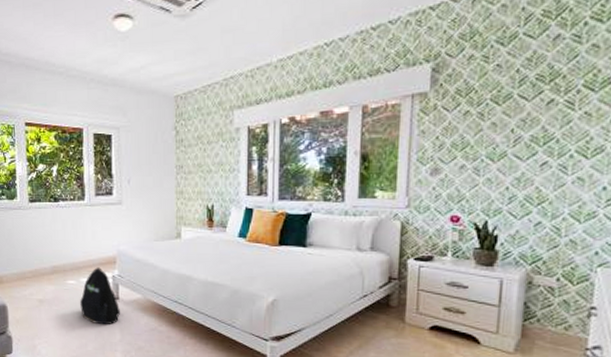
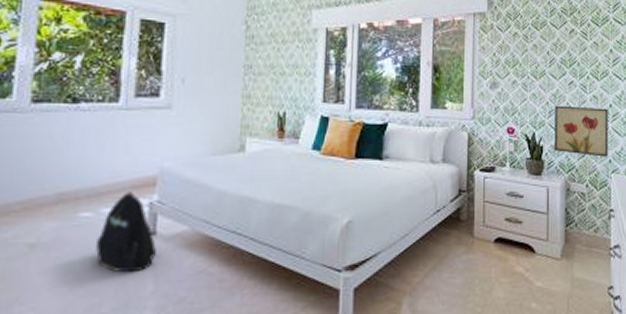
wall art: none [513,190,600,248] -> present [554,105,608,157]

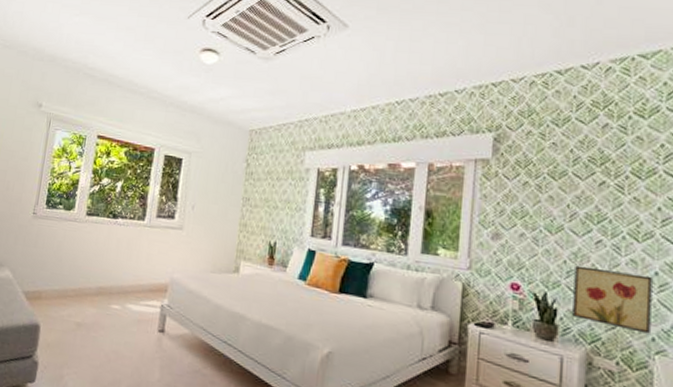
backpack: present [96,192,158,273] -> none [120,294,164,361]

